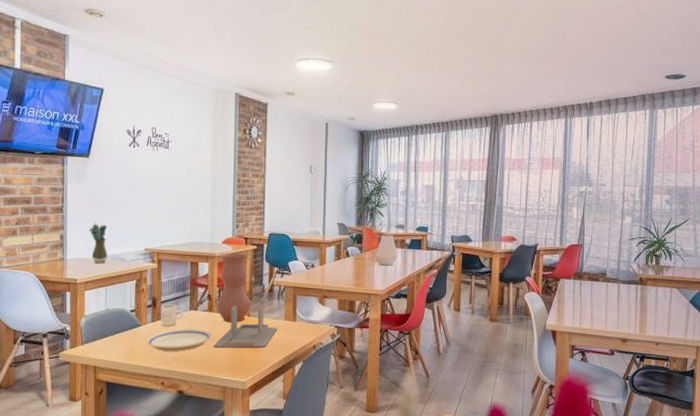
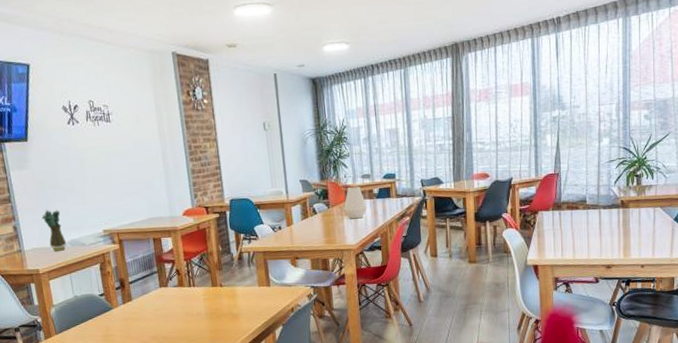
plate: present [146,329,212,351] -> none [120,305,187,331]
mug: present [160,304,183,326] -> none [129,283,154,307]
napkin holder: present [214,305,278,348] -> none [190,274,253,322]
vase: present [216,252,251,322] -> none [180,223,222,295]

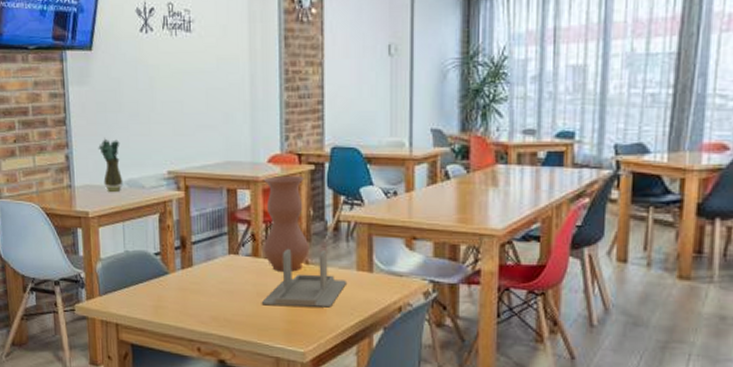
vase: none [180,223,222,295] -> present [263,175,310,272]
napkin holder: none [190,274,253,322] -> present [262,249,348,308]
vase: present [344,186,368,219] -> none [490,145,526,193]

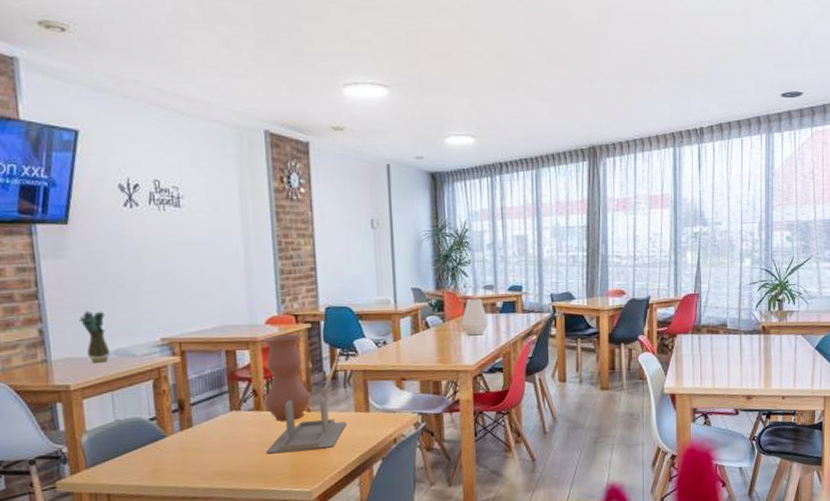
vase: none [490,145,526,193] -> present [461,298,489,336]

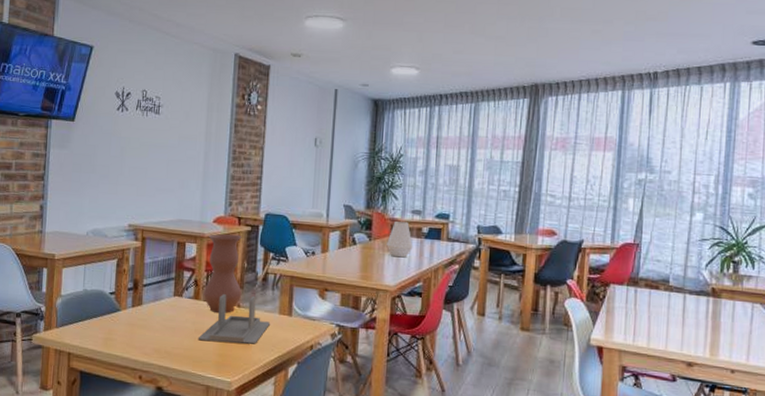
vase: present [79,310,111,364] -> none [70,193,90,240]

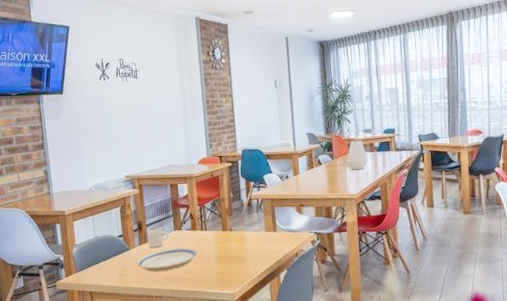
plate: none [125,316,197,342] -> present [136,247,198,272]
mug: none [141,288,167,313] -> present [146,226,169,248]
napkin holder: present [199,294,271,344] -> none [201,219,260,264]
vase: present [203,233,242,313] -> none [196,171,232,239]

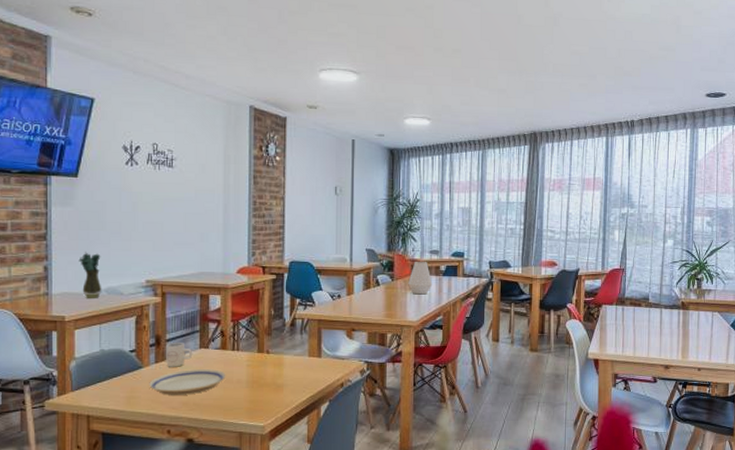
vase: none [70,156,92,196] -> present [78,252,102,299]

